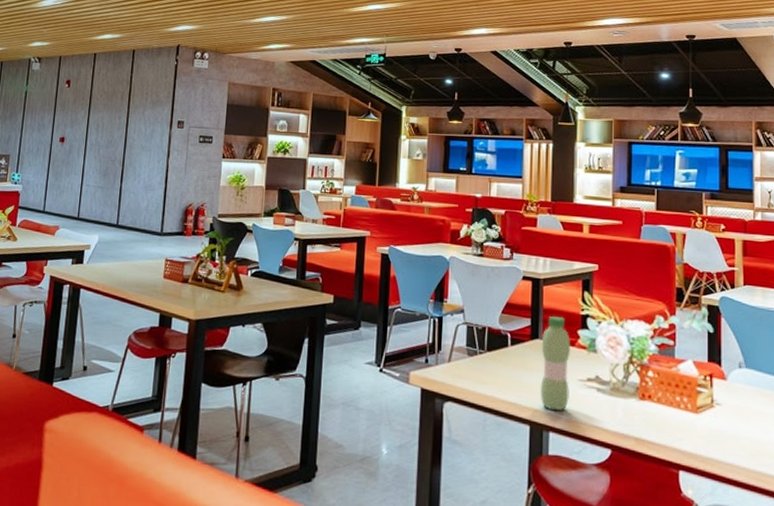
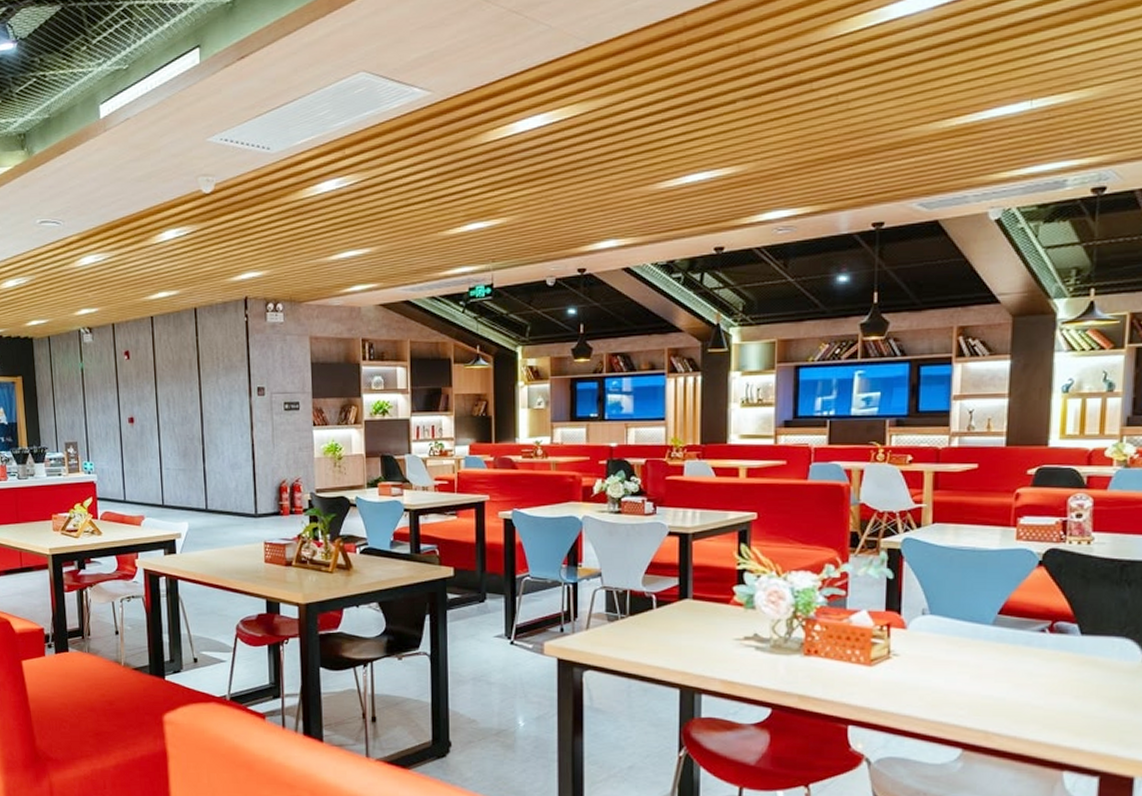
water bottle: present [540,316,570,411] -> none [690,574,724,673]

